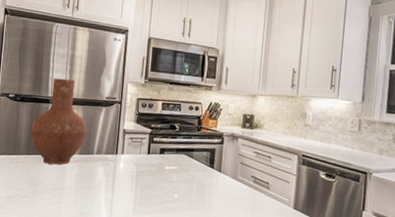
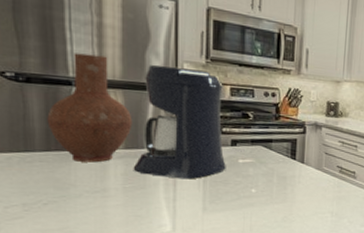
coffee maker: none [83,85,156,183] -> present [133,64,226,180]

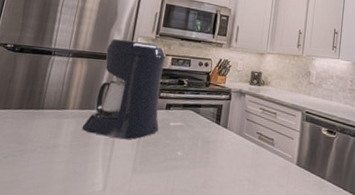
vase: present [47,53,133,163] -> none [25,29,91,121]

